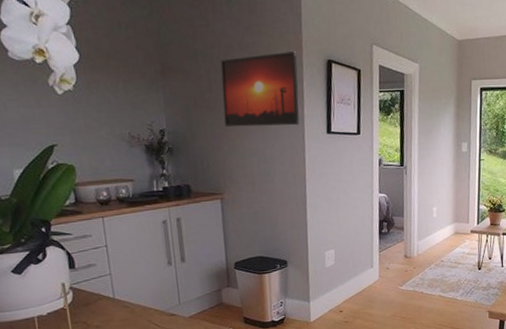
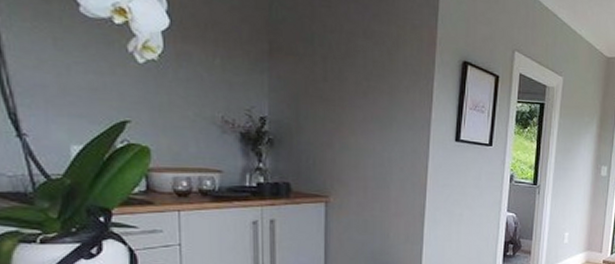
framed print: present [220,52,300,128] -> none [338,46,430,129]

